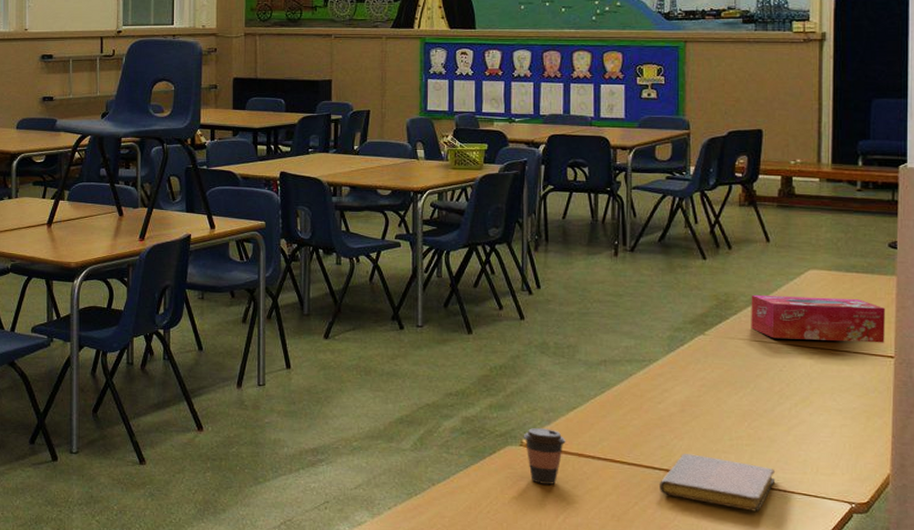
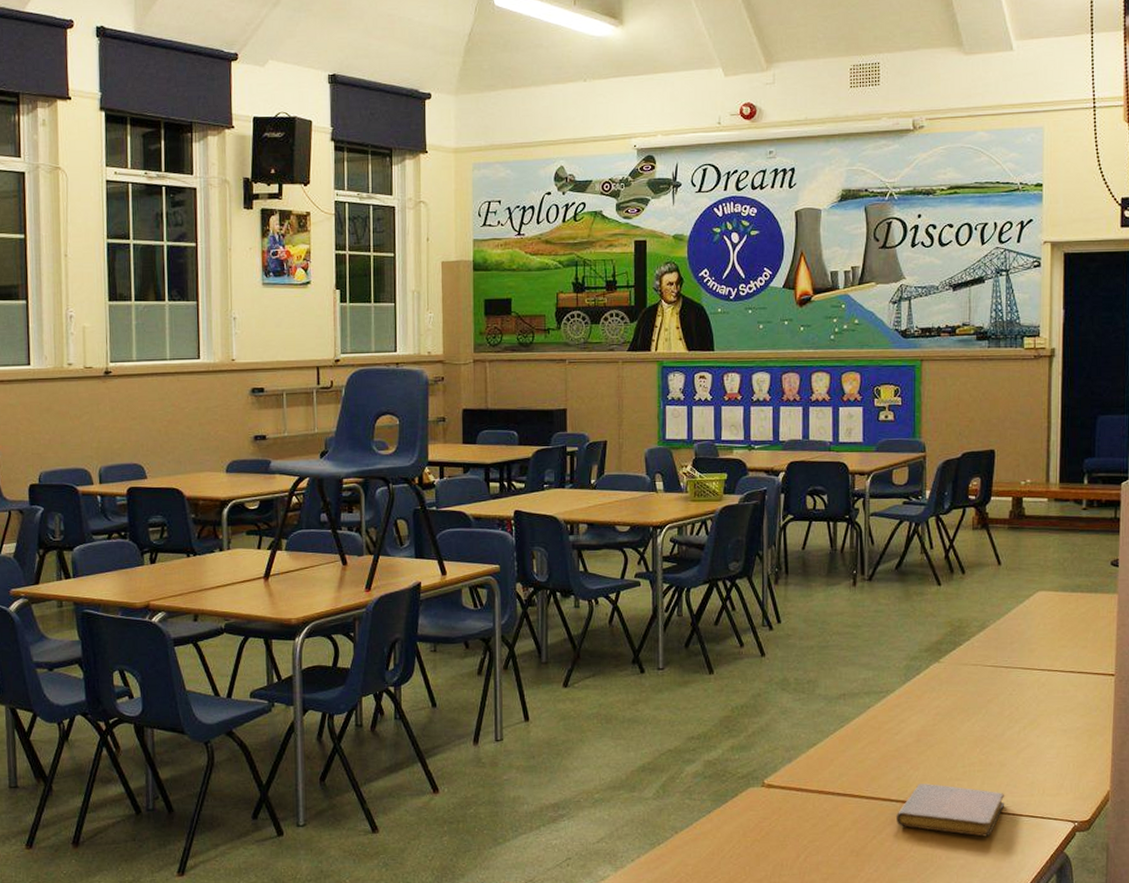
coffee cup: present [523,428,566,485] -> none [764,767,806,824]
tissue box: present [751,294,885,343] -> none [983,618,1107,663]

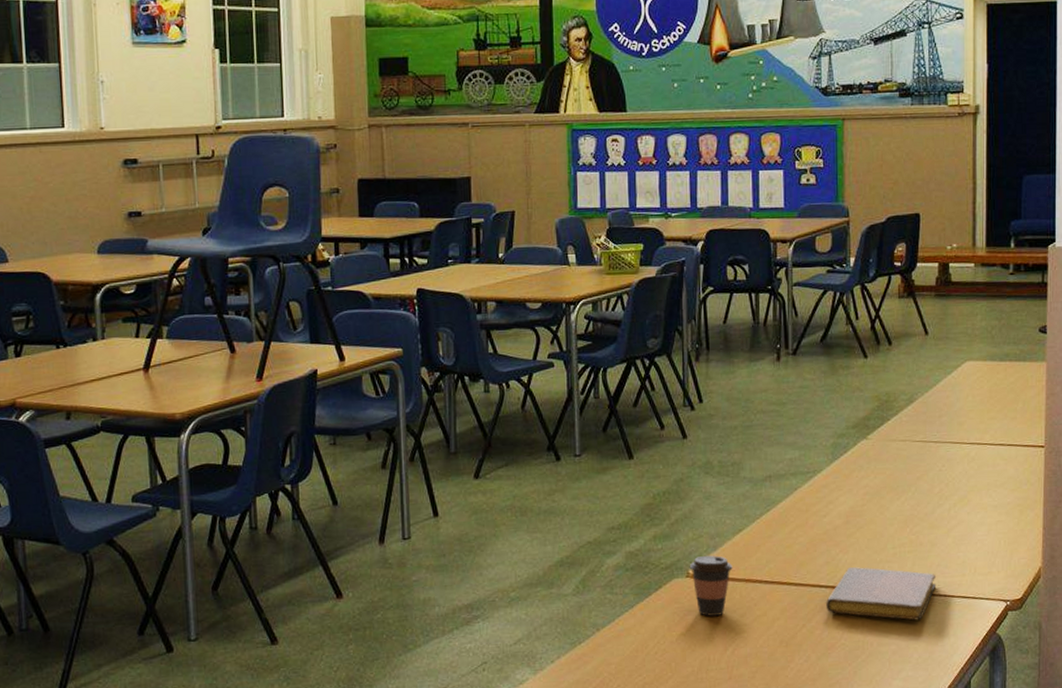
coffee cup: none [764,767,806,824] -> present [689,555,733,616]

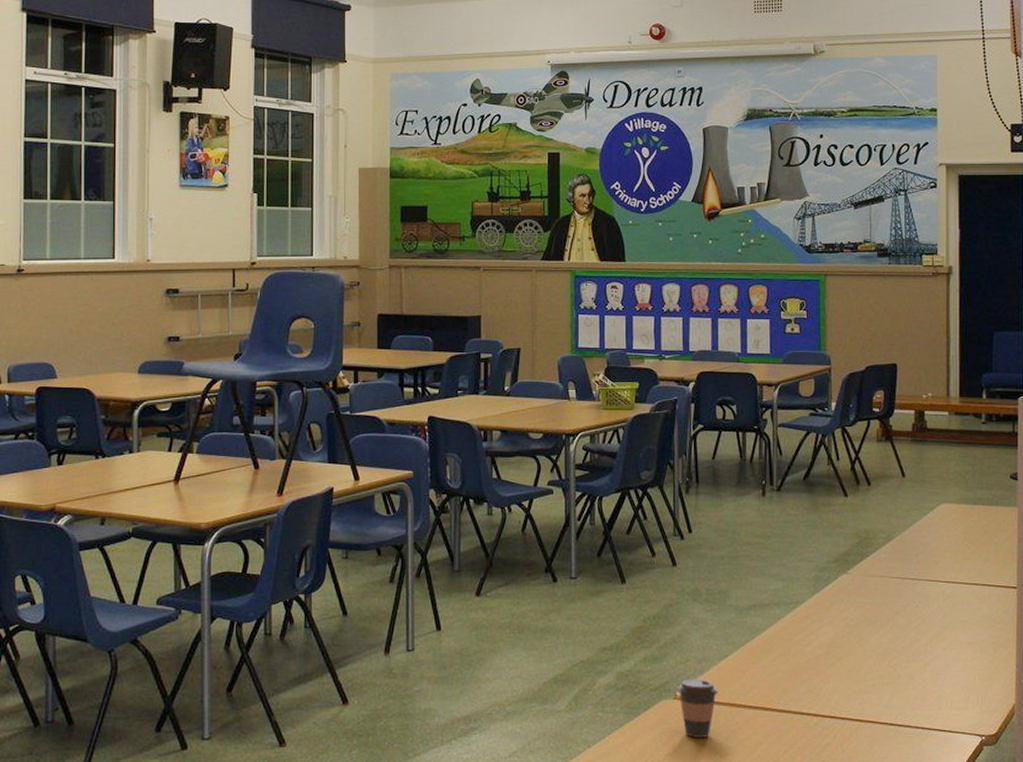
notebook: present [826,567,937,621] -> none [808,696,914,751]

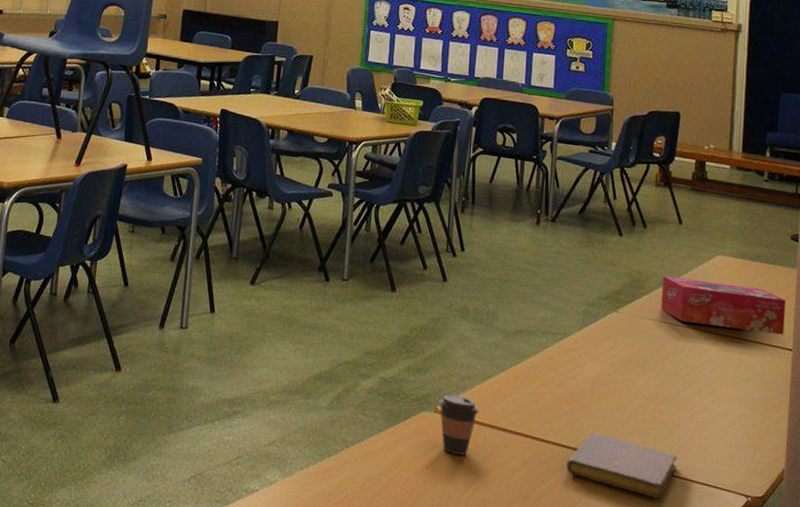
notebook: none [808,696,914,751] -> present [566,433,678,499]
tissue box: none [889,530,1008,575] -> present [661,275,785,335]

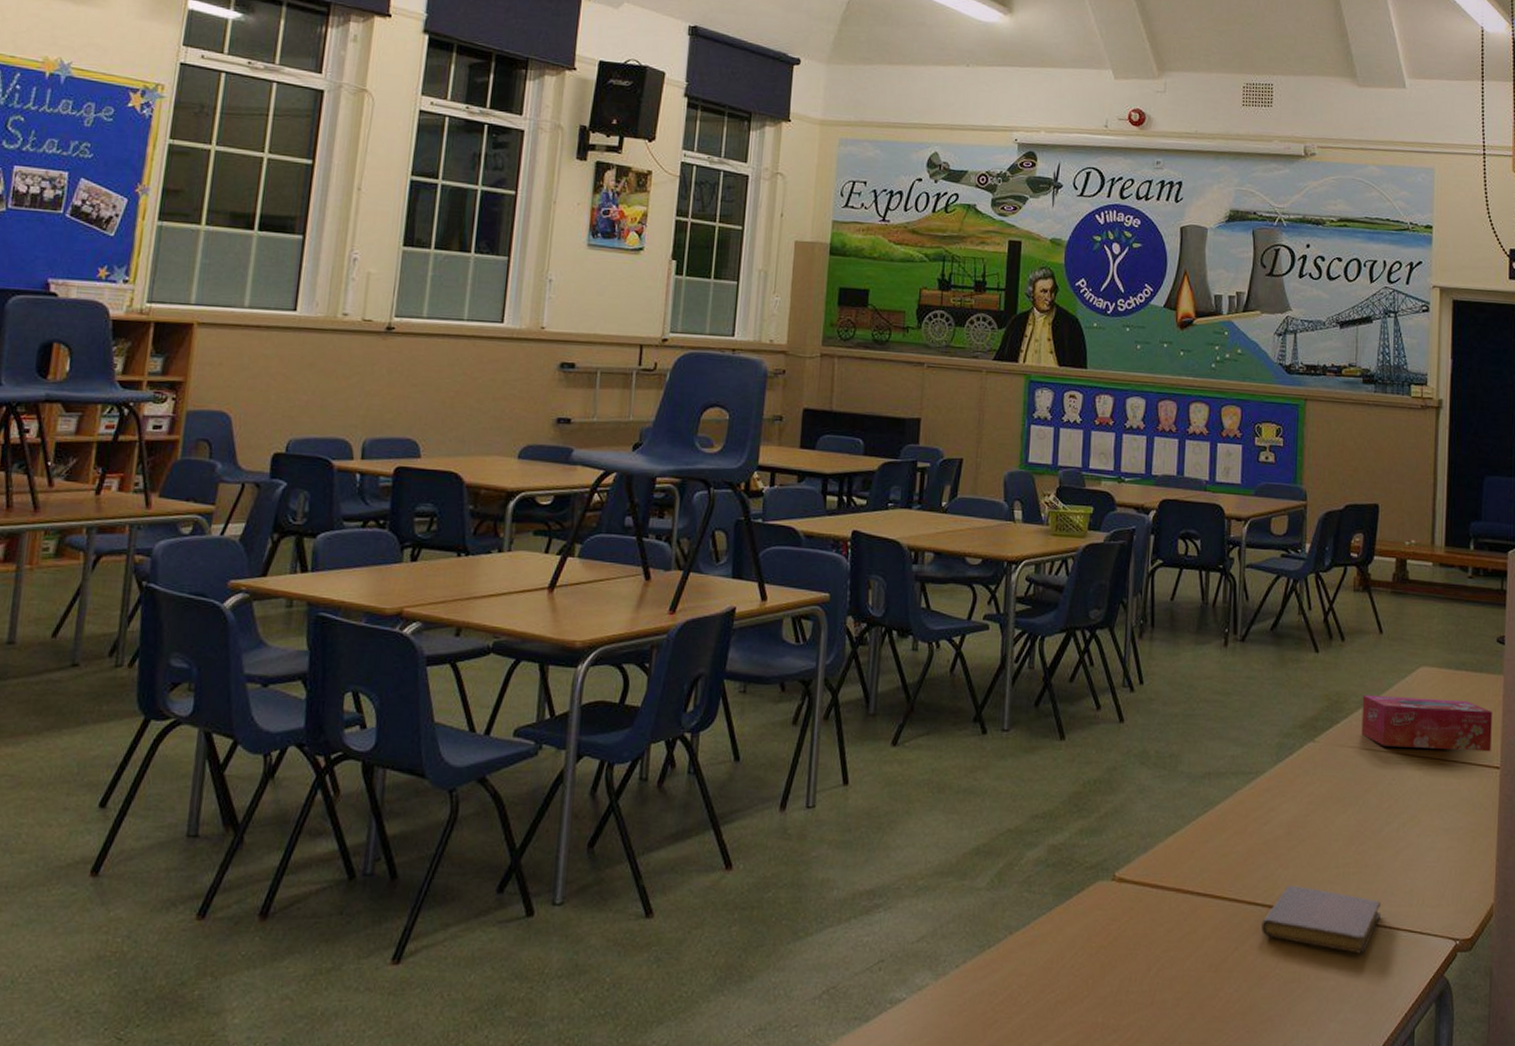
coffee cup: present [438,394,479,456] -> none [1116,858,1163,928]

